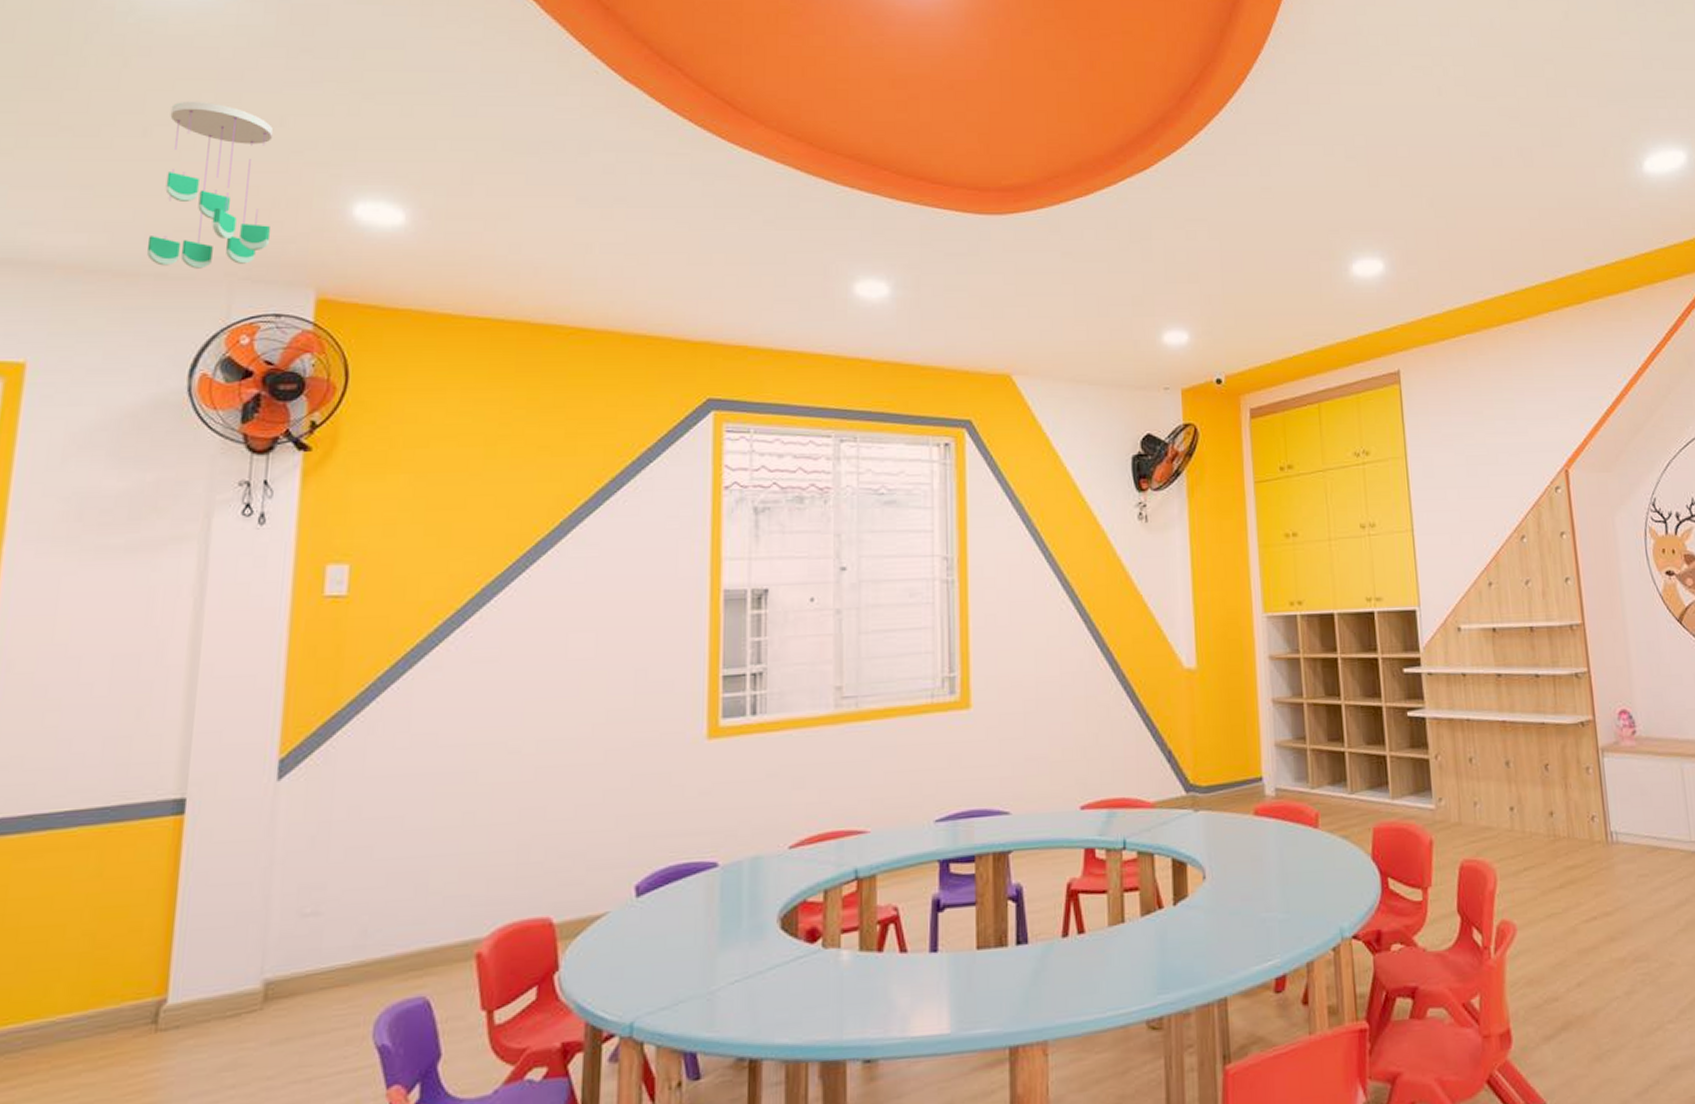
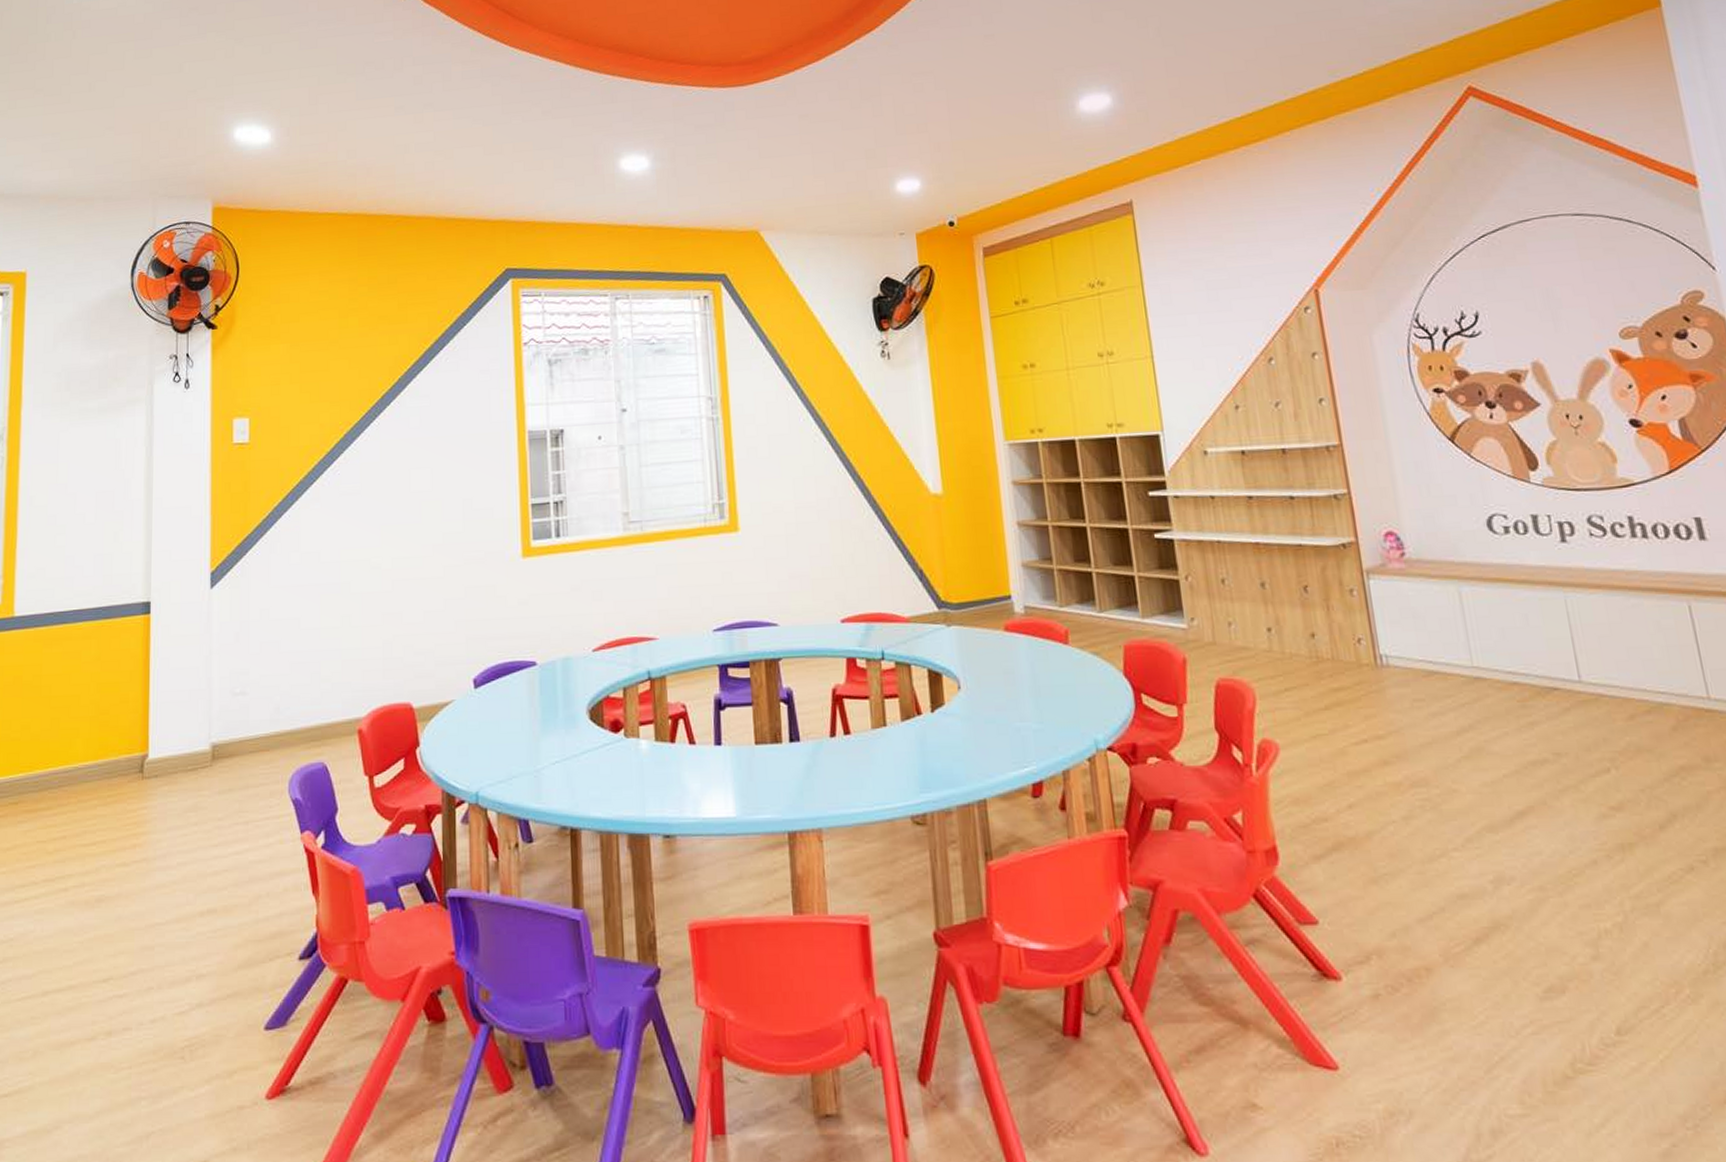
ceiling mobile: present [146,101,274,269] -> none [97,59,179,191]

